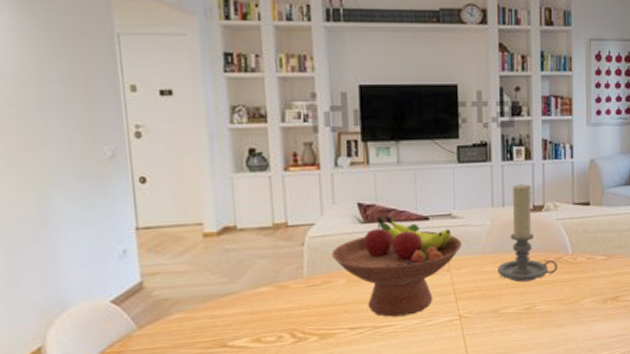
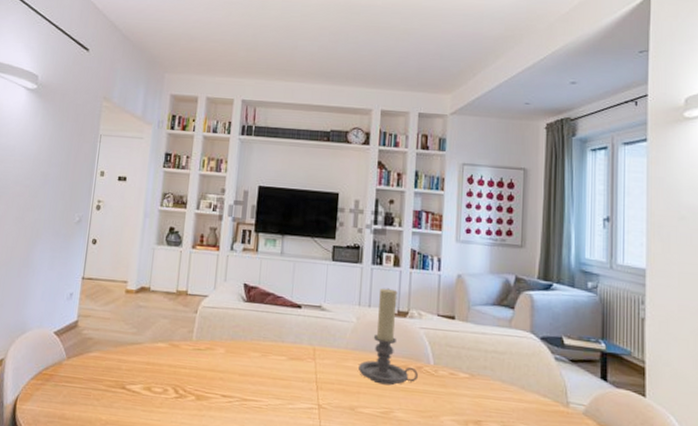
fruit bowl: present [331,215,462,317] -> none [217,298,329,395]

